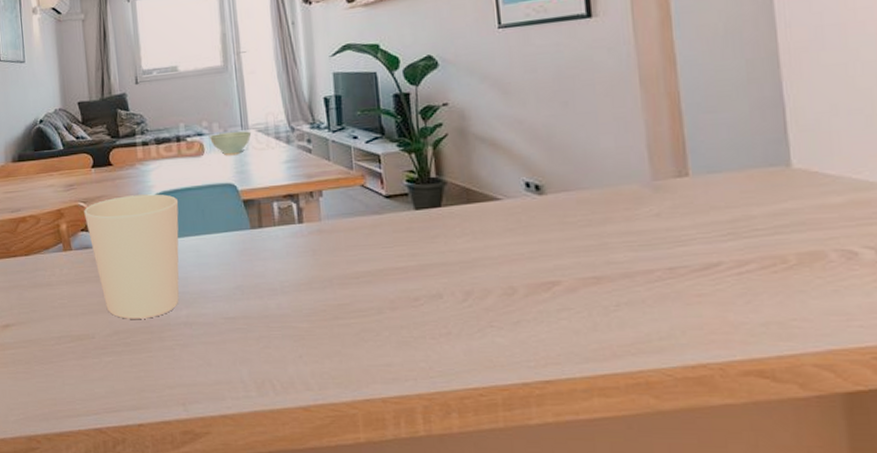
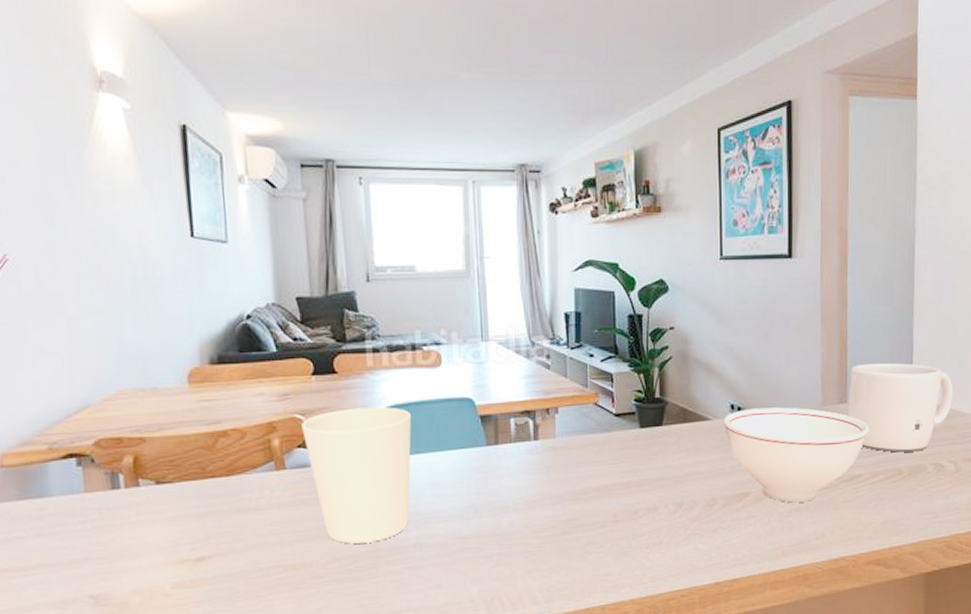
bowl: present [210,131,252,156] -> none [448,343,492,369]
bowl: none [517,183,727,295] -> present [723,407,869,503]
mug: none [689,125,860,236] -> present [849,363,953,453]

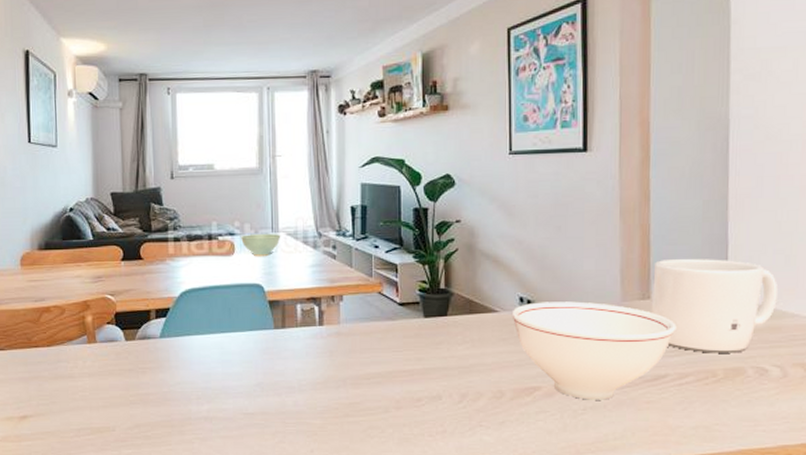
dixie cup: present [301,407,412,544] -> none [111,290,207,413]
bowl: none [448,343,492,369] -> present [241,234,281,257]

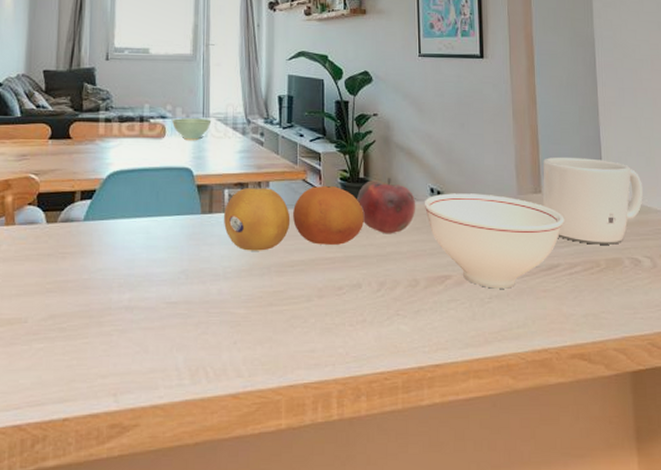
fruit: none [297,302,366,364] -> present [224,188,291,251]
fruit: none [367,297,444,357] -> present [292,185,364,245]
fruit: none [436,287,503,346] -> present [356,177,416,234]

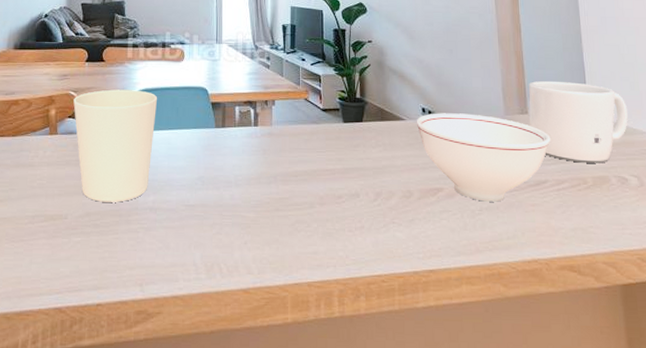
dixie cup: none [34,171,135,302] -> present [73,89,158,202]
bowl: present [172,118,212,141] -> none [190,44,224,64]
fruit: present [224,188,291,251] -> none [235,106,294,162]
fruit: present [292,185,364,245] -> none [295,104,361,158]
fruit: present [356,177,416,234] -> none [353,97,409,149]

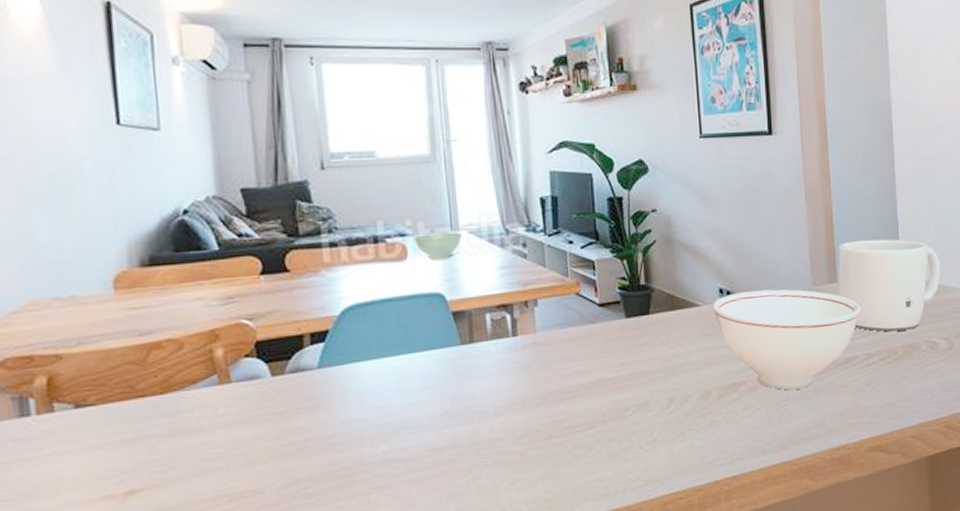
dixie cup: present [73,89,158,202] -> none [249,306,376,465]
bowl: none [190,44,224,64] -> present [414,232,463,261]

